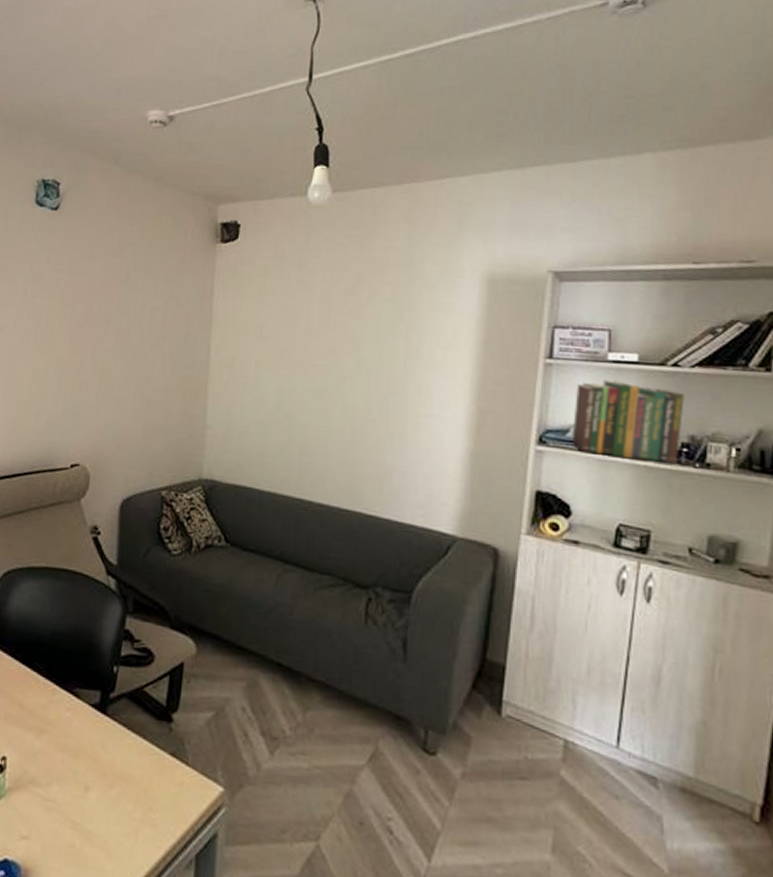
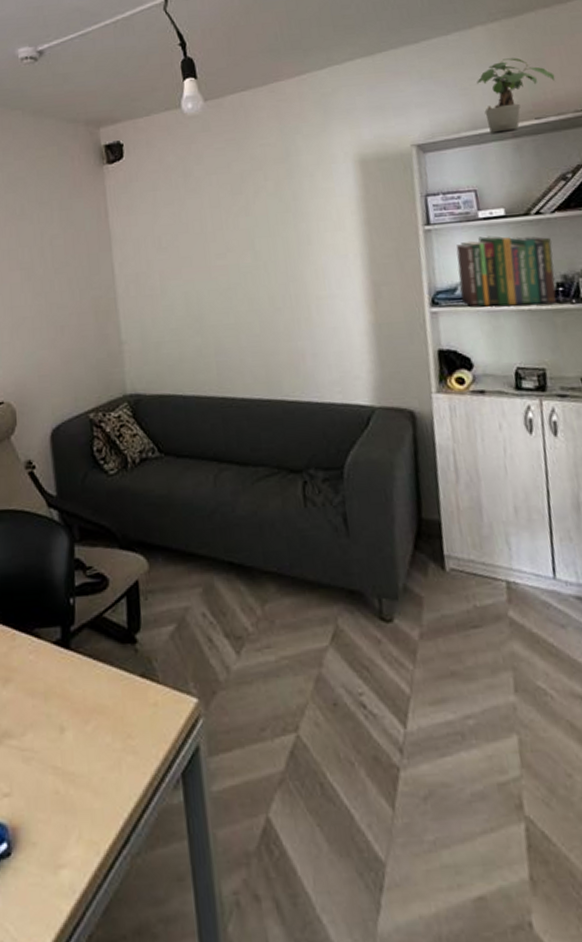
potted plant: none [634,192,725,274] -> present [477,57,556,135]

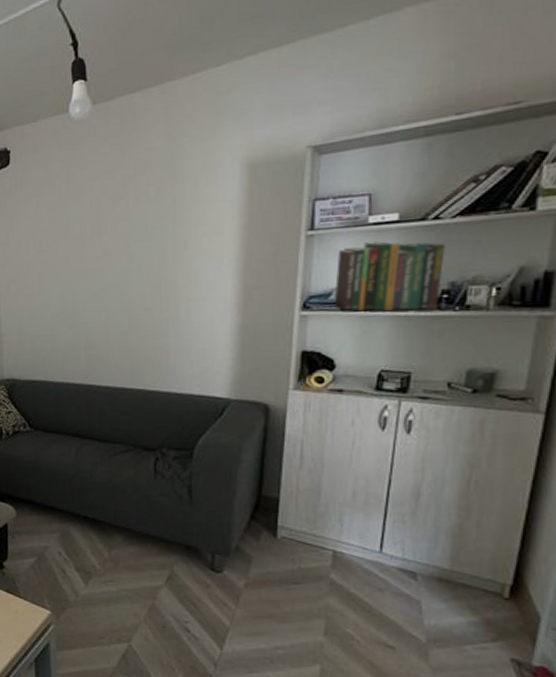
potted plant: present [477,57,556,135] -> none [395,43,491,133]

